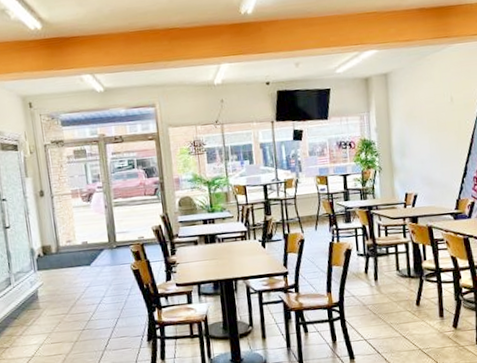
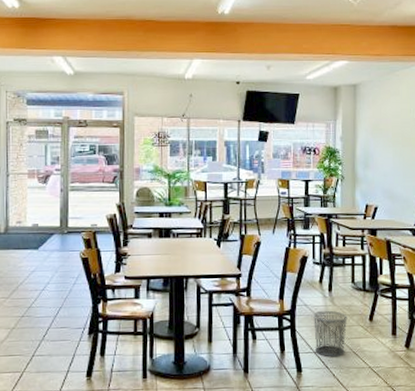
waste bin: none [361,298,395,343] -> present [313,310,348,357]

